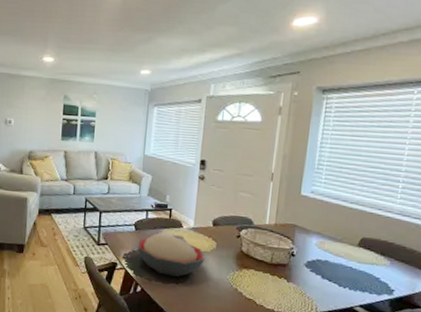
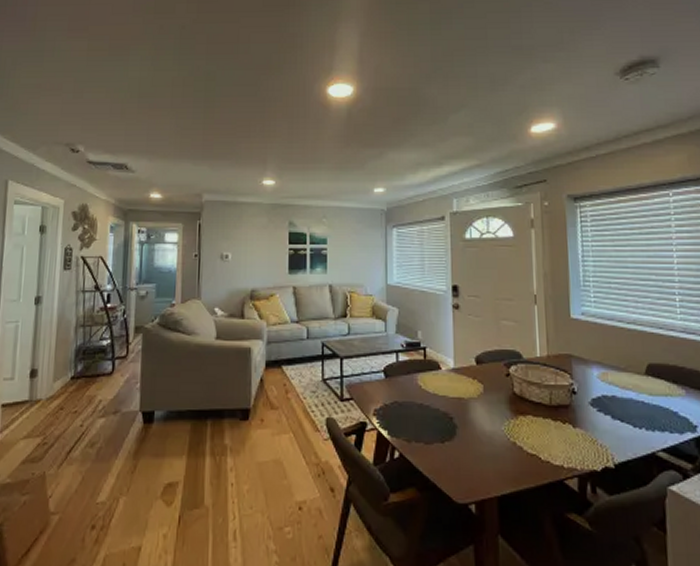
decorative bowl: present [138,232,204,277] -> none [390,377,471,433]

